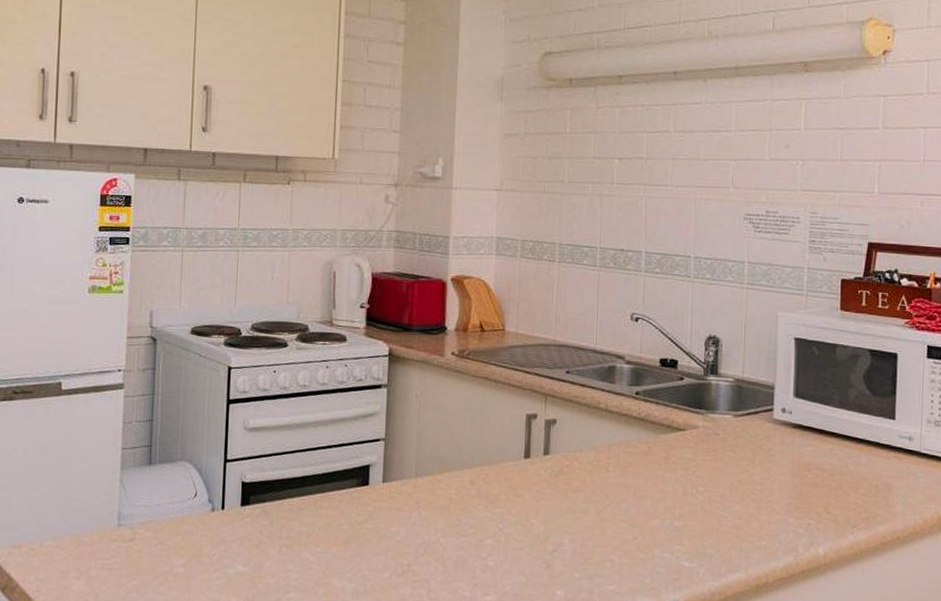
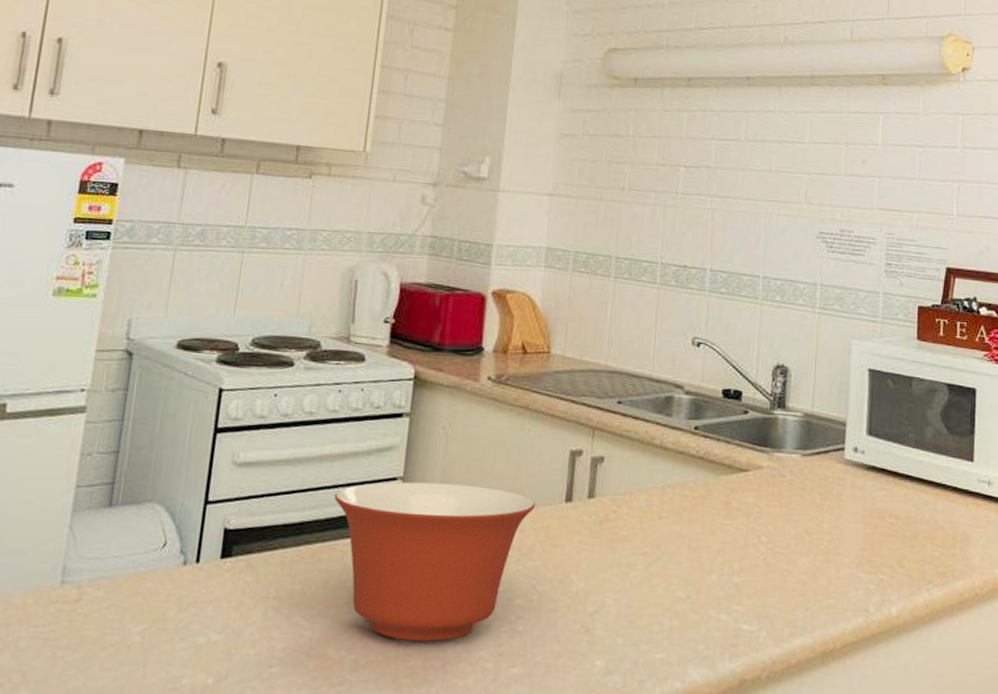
mixing bowl: none [328,442,498,574] -> present [334,481,535,641]

